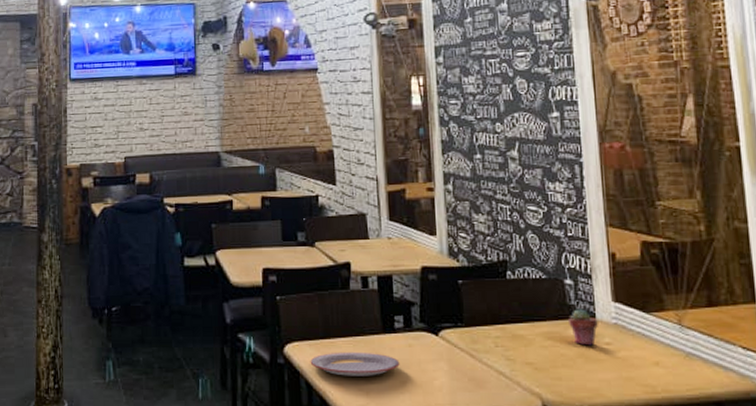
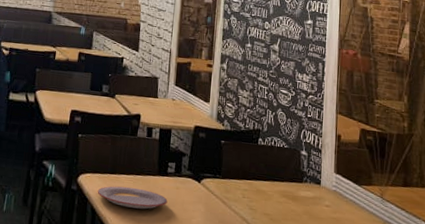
potted succulent: present [569,309,598,346] -> none [300,175,322,206]

